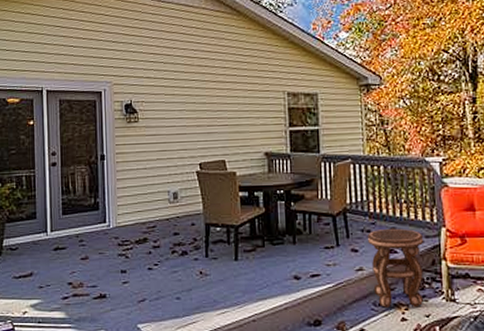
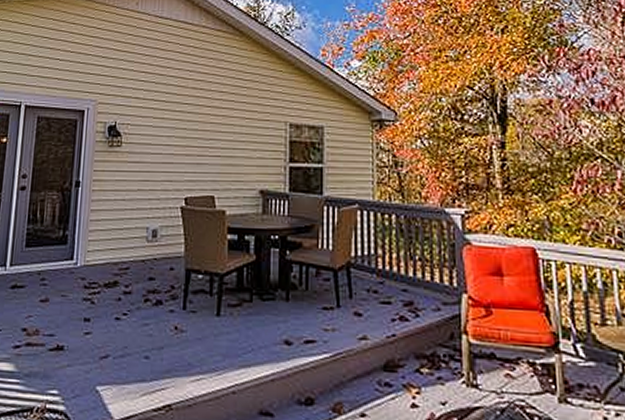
side table: present [367,228,424,308] -> none [373,290,441,392]

